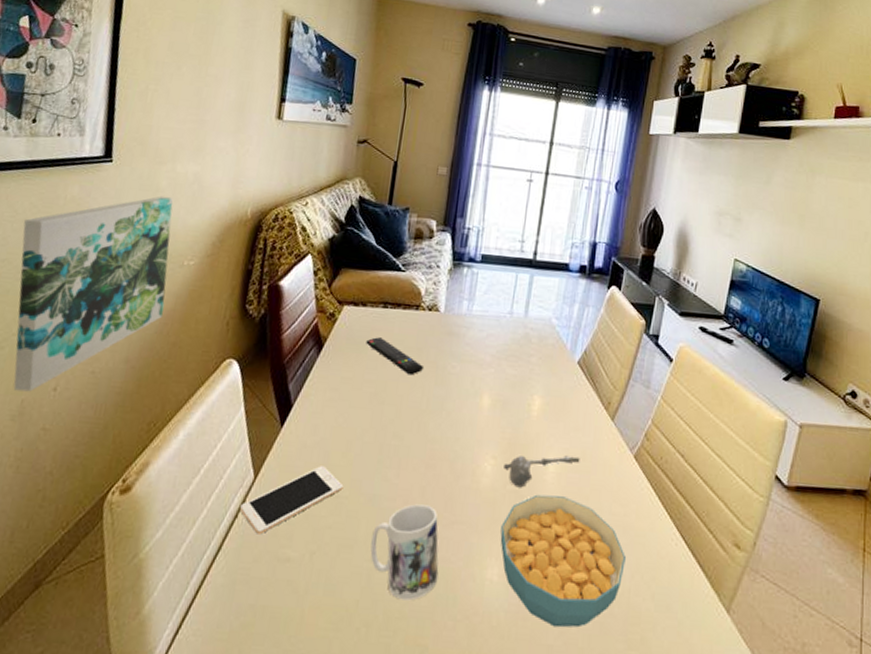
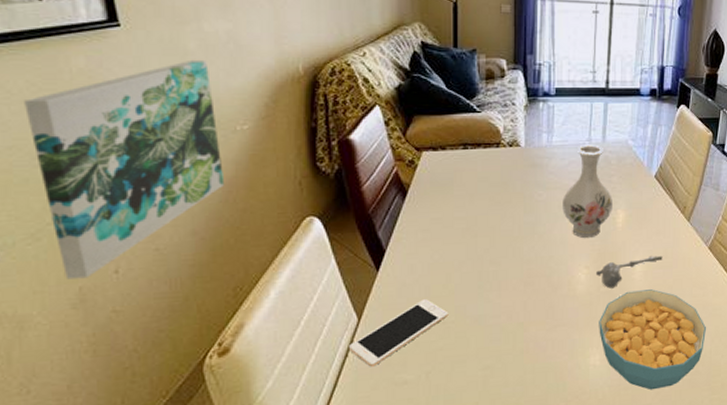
remote control: present [366,337,424,376] -> none [451,177,512,208]
mug: present [370,504,439,601] -> none [482,316,547,395]
vase: none [475,317,530,424] -> present [563,144,612,239]

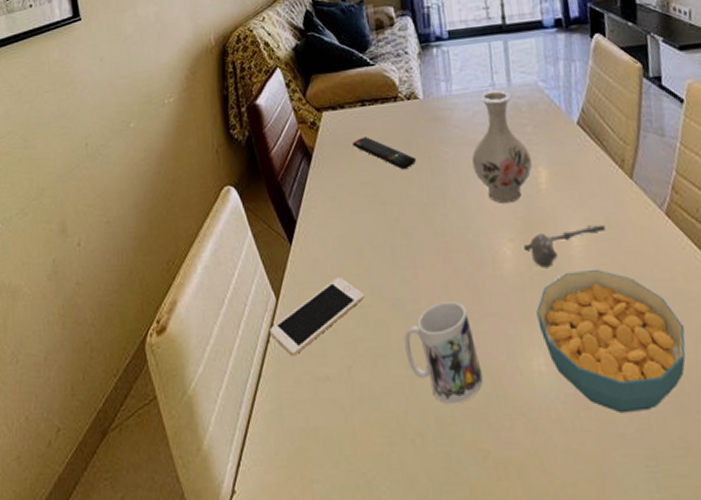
wall art: present [24,59,225,280] -> none [20,41,158,252]
remote control: none [451,177,512,208] -> present [352,137,417,170]
mug: none [482,316,547,395] -> present [404,301,483,405]

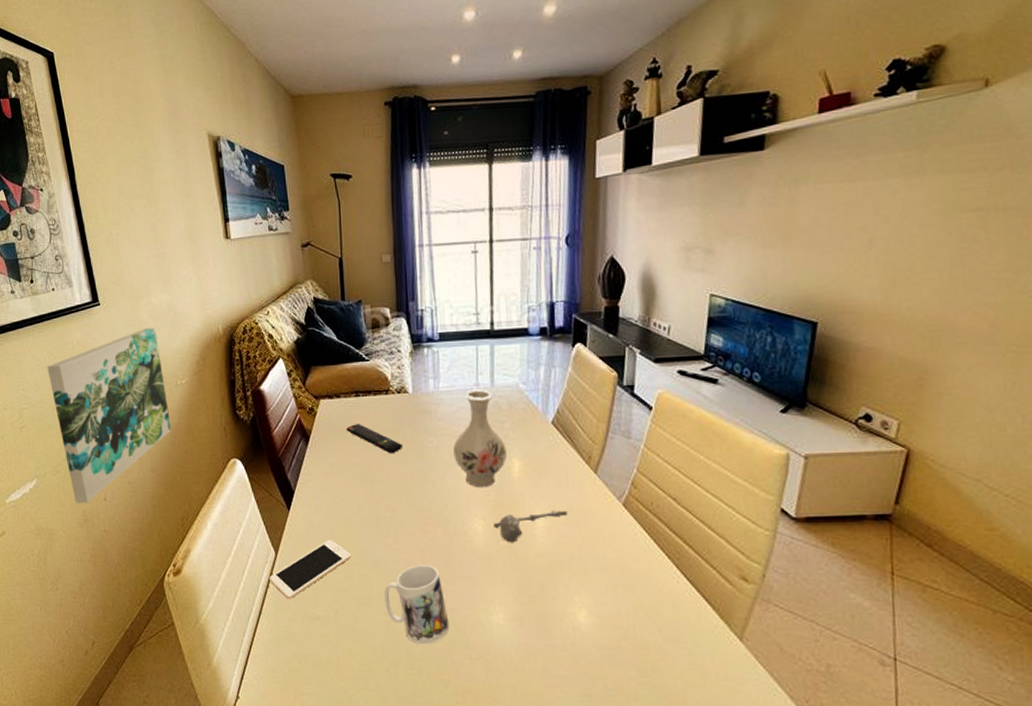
wall art: none [20,41,158,252] -> present [47,327,172,504]
cereal bowl: present [536,270,686,414] -> none [500,547,627,661]

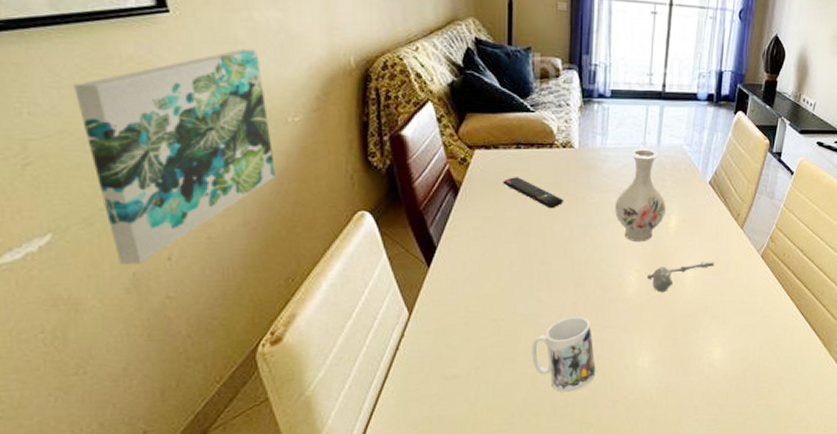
cell phone: present [270,540,352,599] -> none [400,297,499,361]

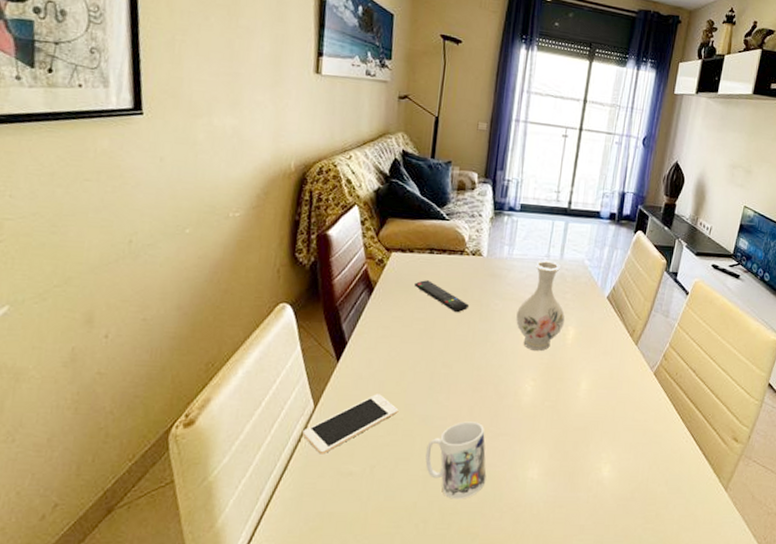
wall art: present [74,48,277,265] -> none [52,149,213,340]
cell phone: none [400,297,499,361] -> present [303,394,399,454]
spoon: present [647,262,715,293] -> none [542,375,608,404]

